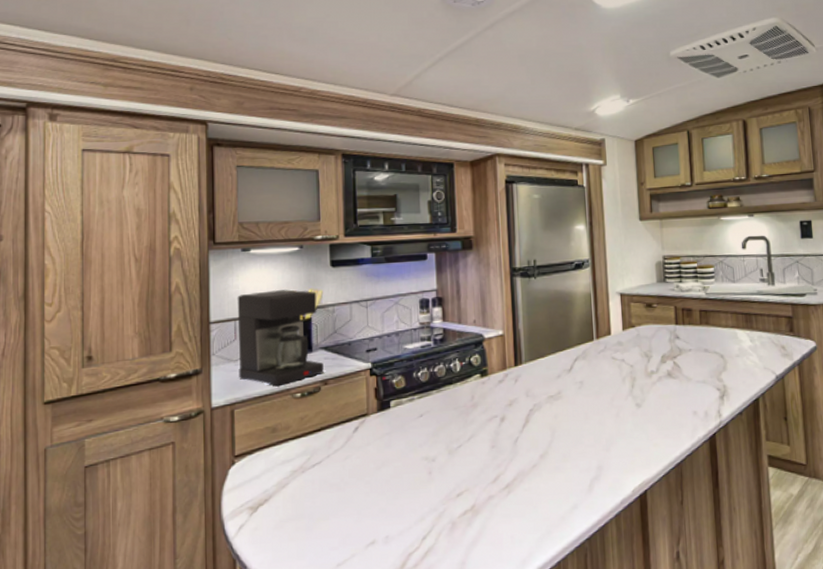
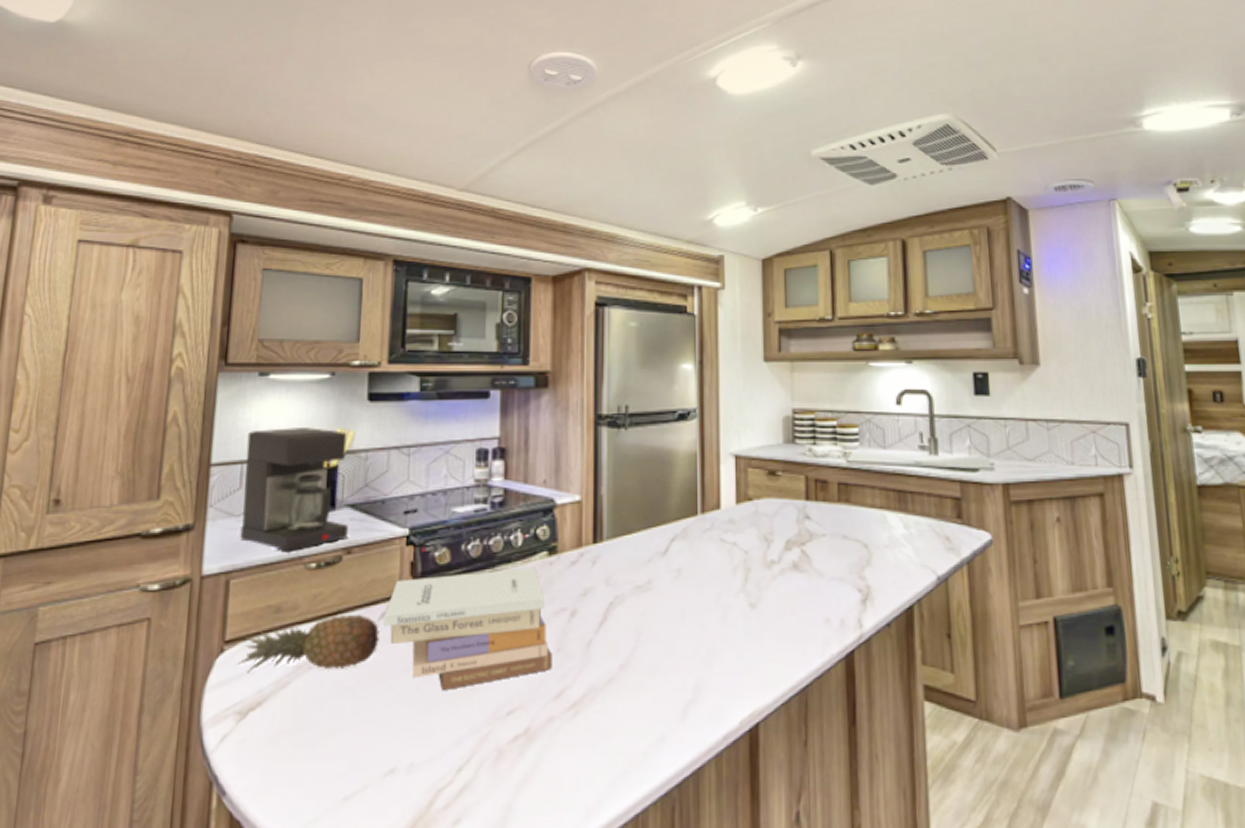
fruit: none [247,429,356,478] -> present [238,614,381,673]
books: none [356,387,489,482] -> present [383,567,552,690]

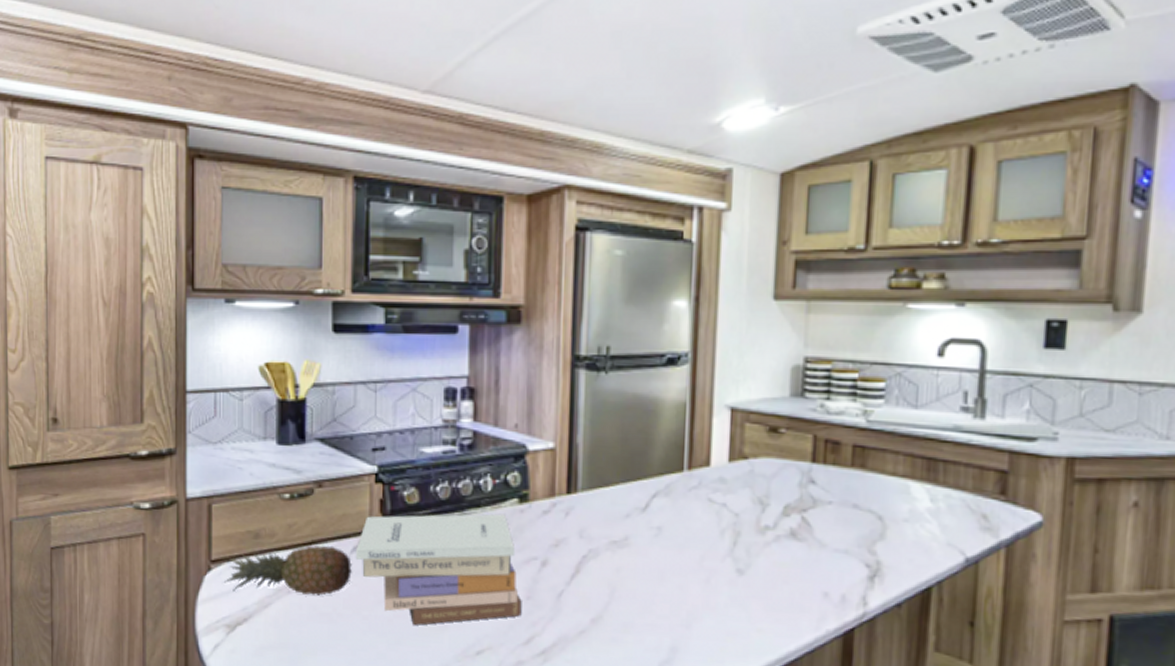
coffee maker: present [240,427,348,551] -> none [218,357,318,481]

